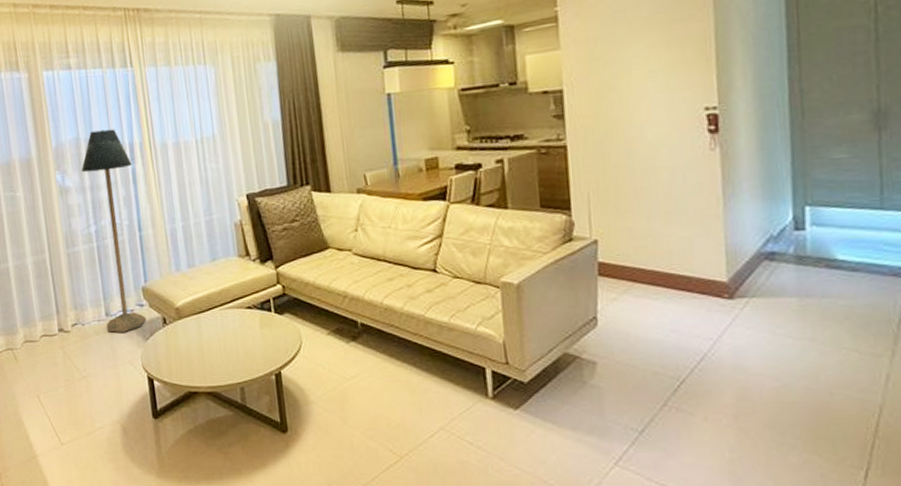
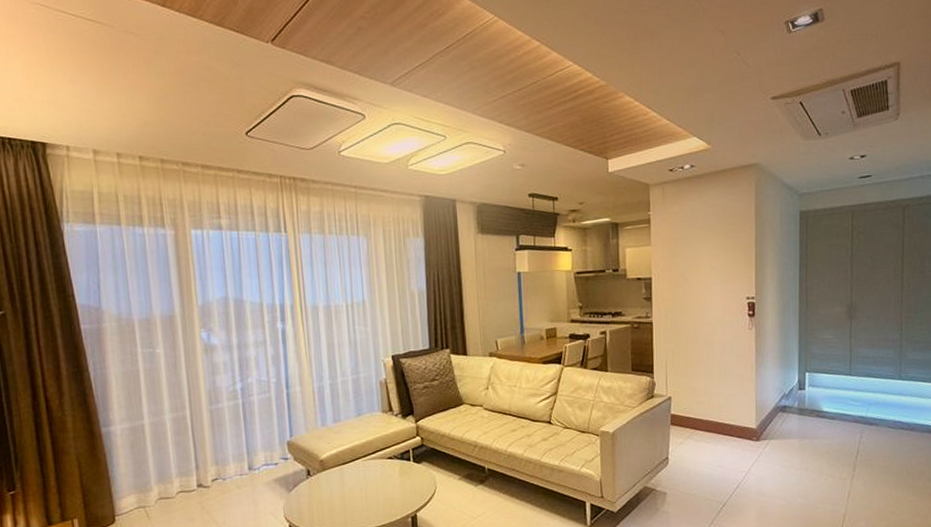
floor lamp: present [81,129,146,333] -> none [228,290,290,486]

